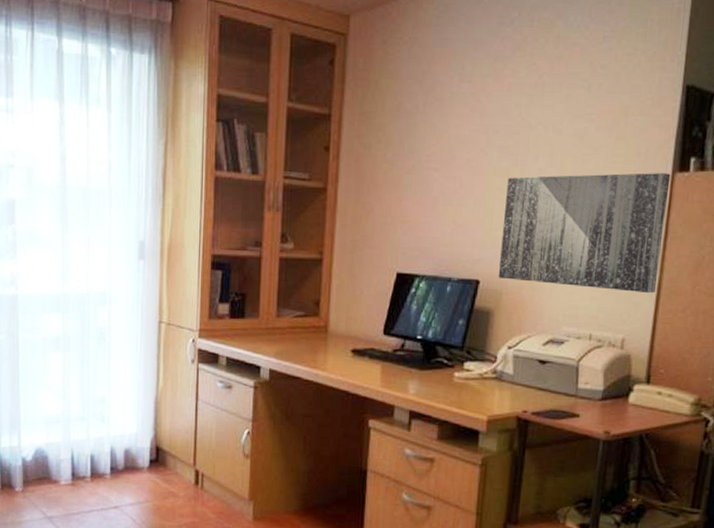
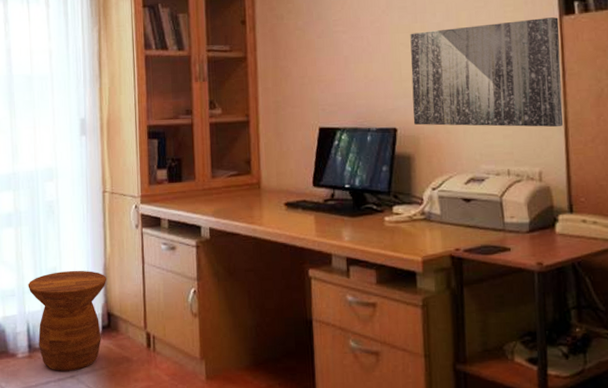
side table: none [74,401,158,502] -> present [28,270,107,371]

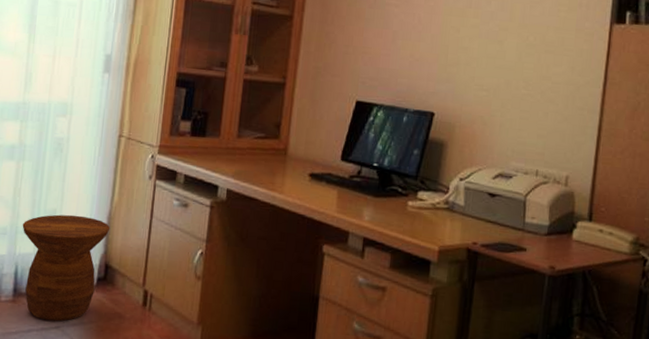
wall art: present [410,17,564,128] -> none [451,18,609,135]

